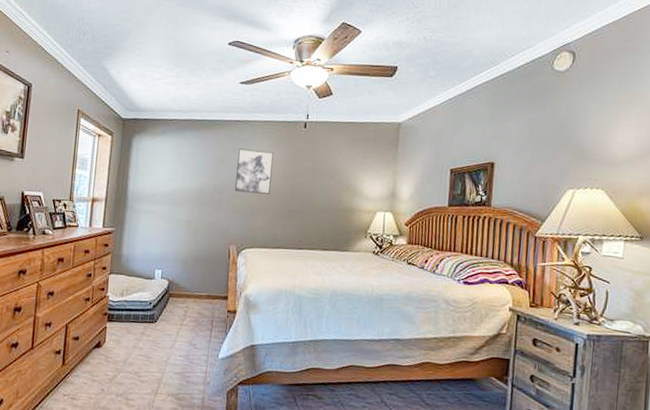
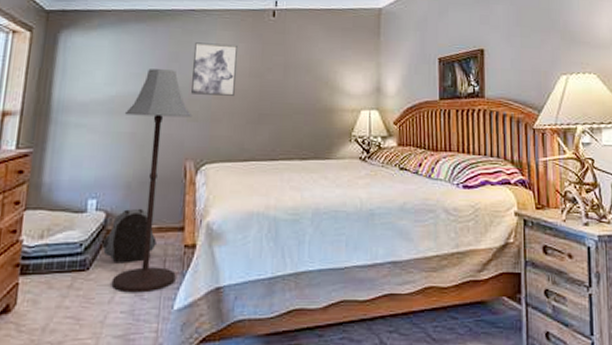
backpack: none [165,279,207,320] -> present [102,208,157,264]
floor lamp: none [172,169,236,344] -> present [111,69,193,293]

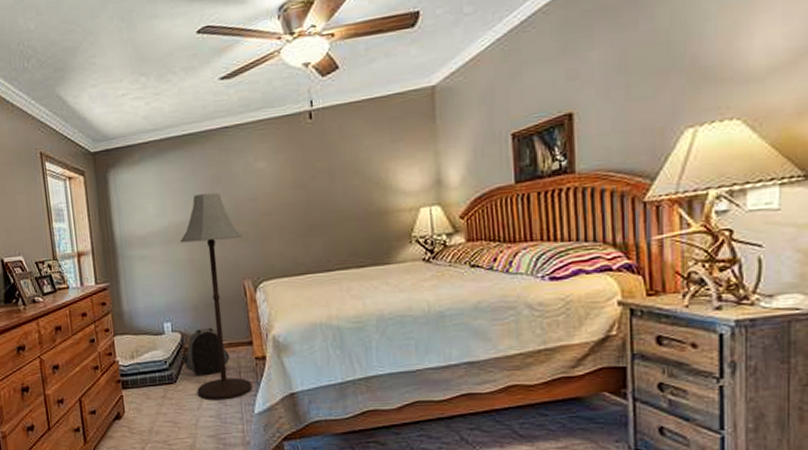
wall art: present [191,42,237,96] -> none [234,157,281,215]

